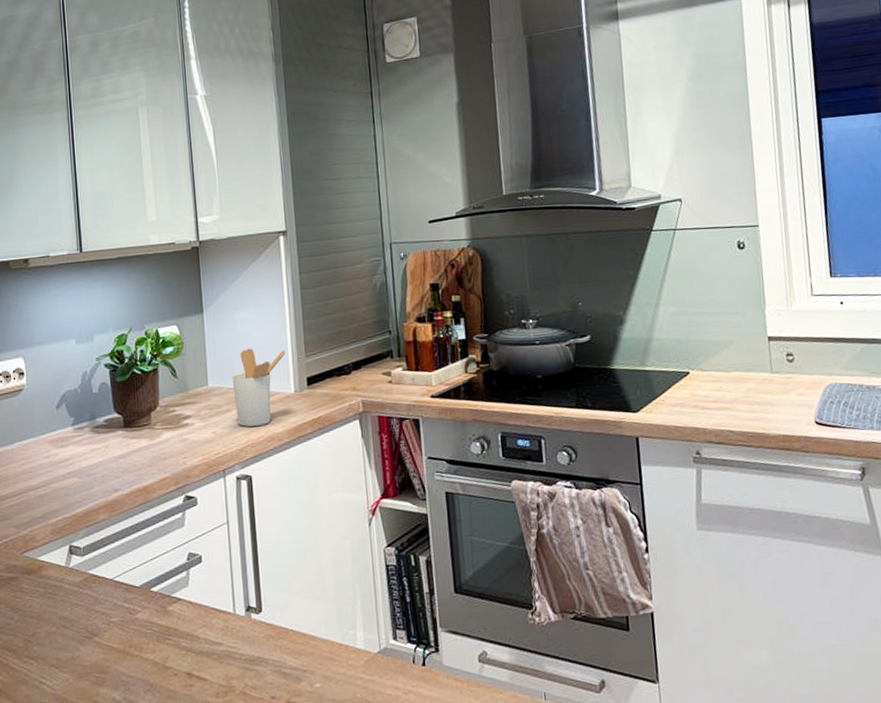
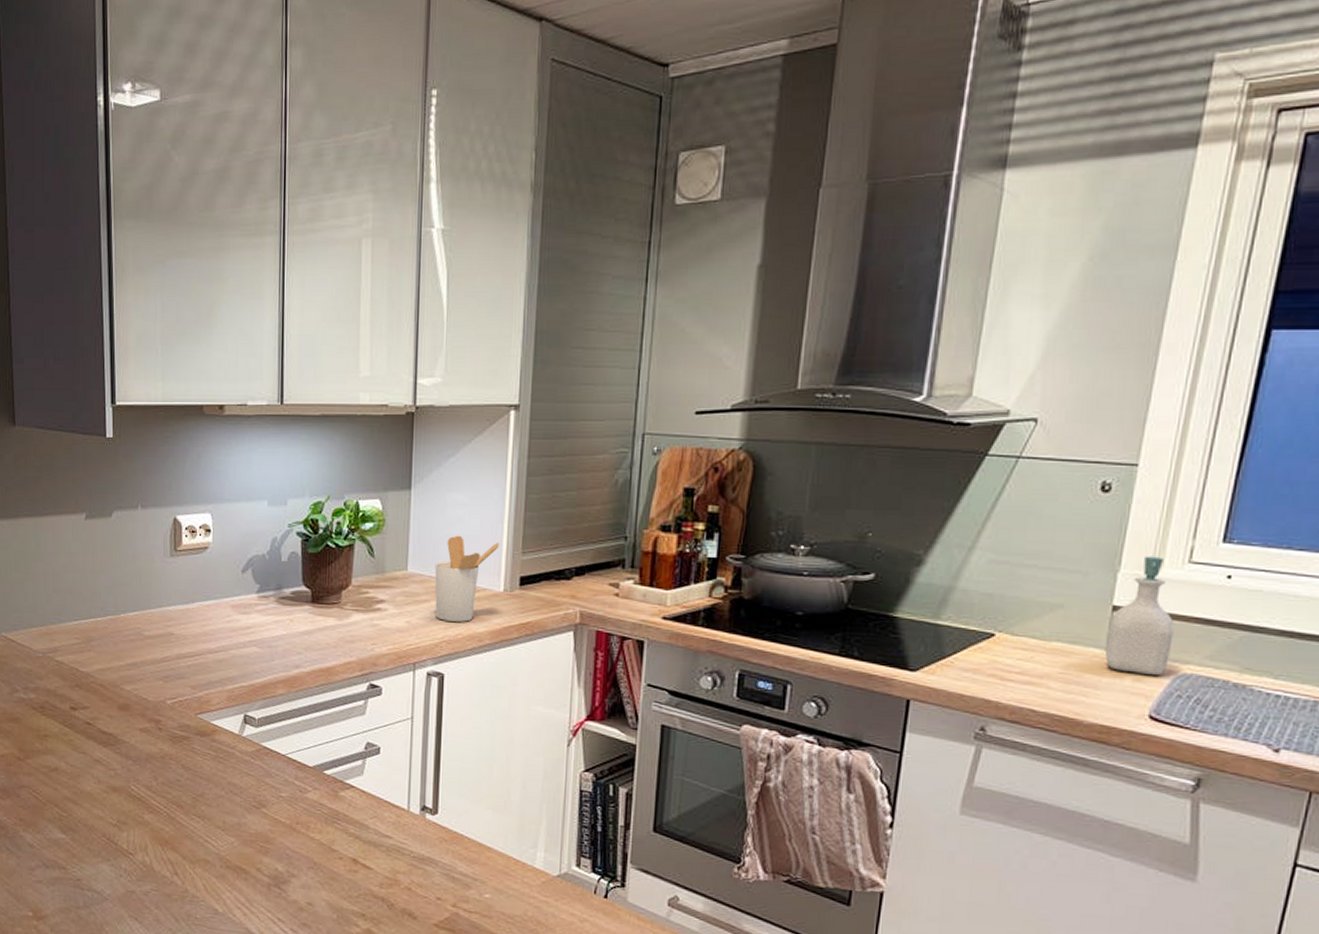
soap bottle: none [769,293,818,389] -> present [1104,556,1174,676]

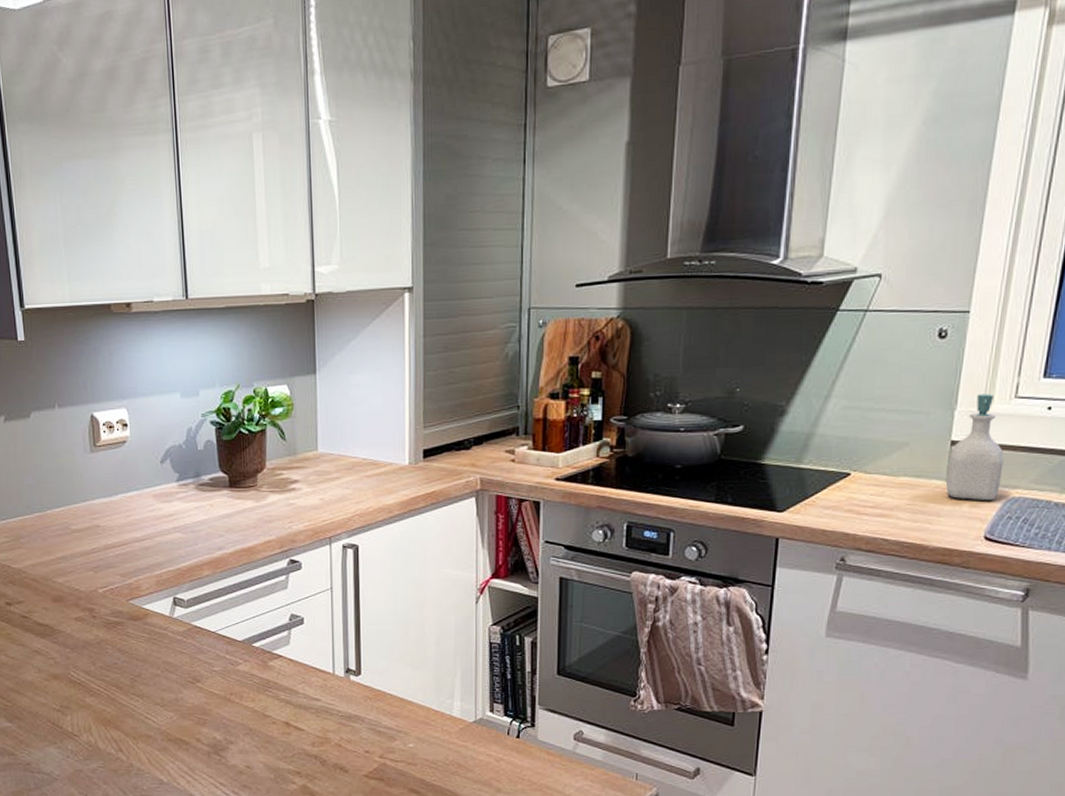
utensil holder: present [434,535,500,622] -> none [343,414,402,496]

